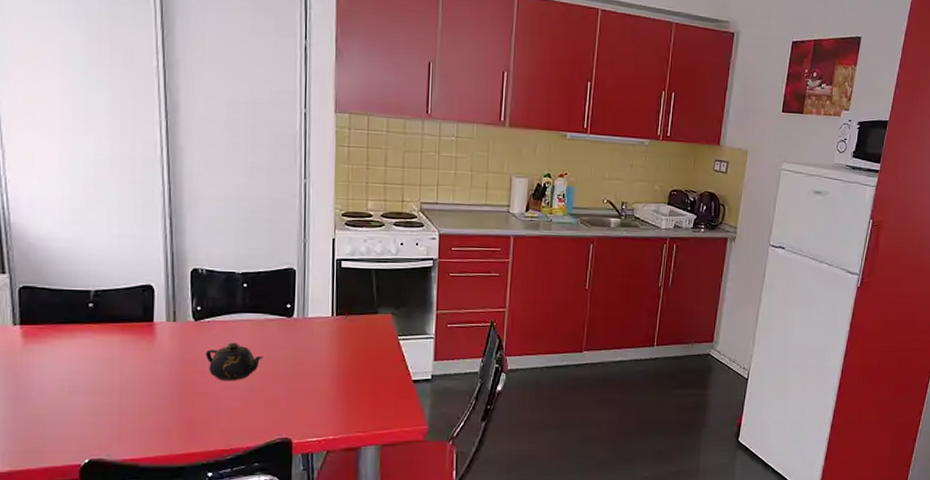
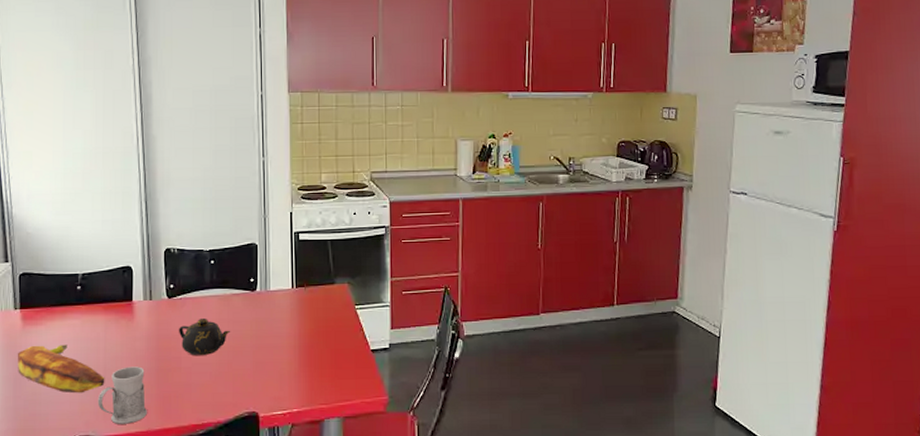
banana: none [16,364,121,416] -> present [17,344,105,394]
mug: none [112,390,169,448] -> present [97,366,147,424]

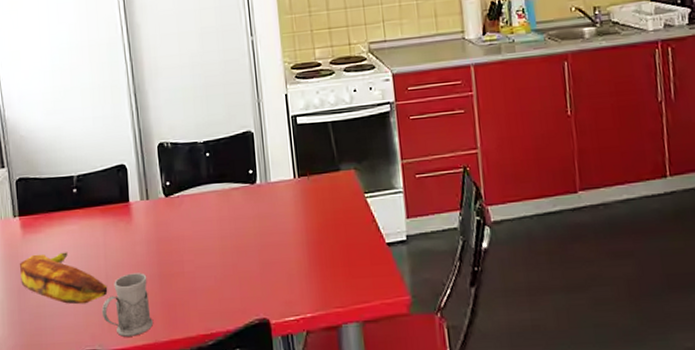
teapot: present [178,319,231,356] -> none [178,217,233,259]

